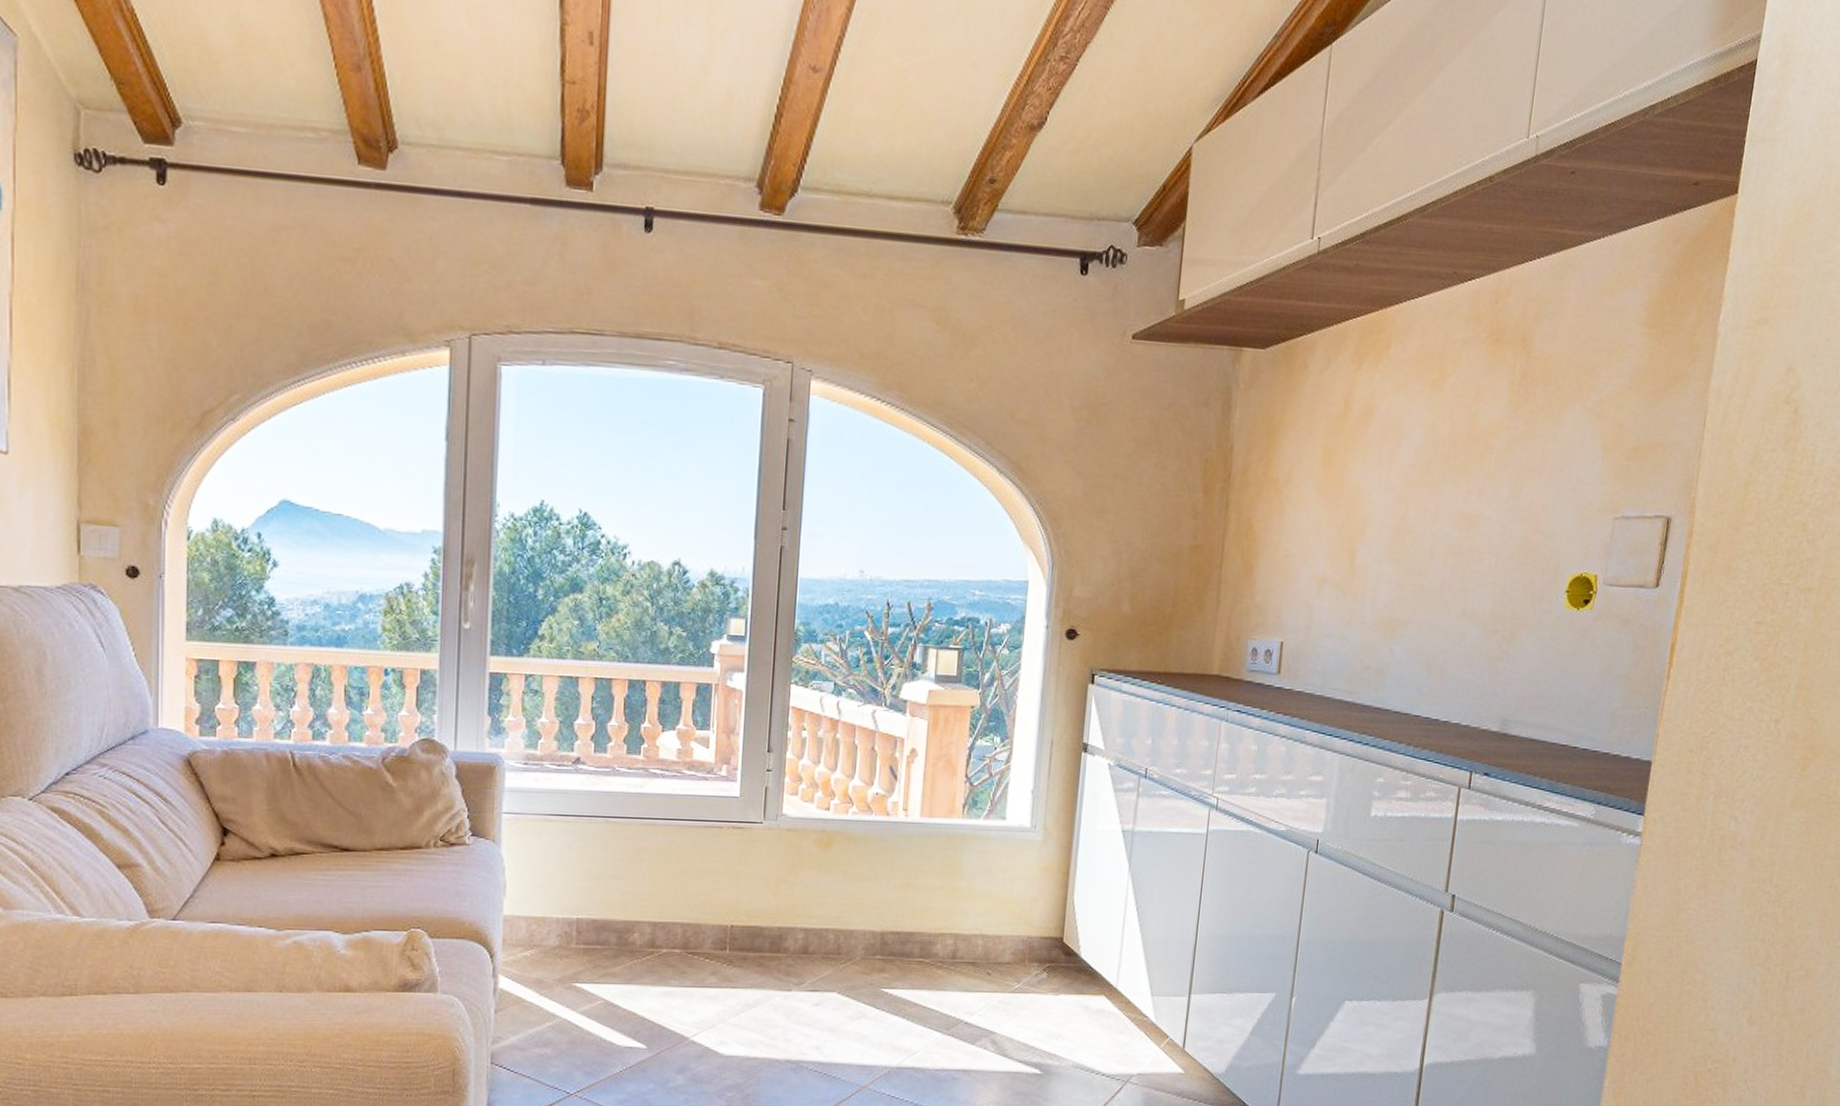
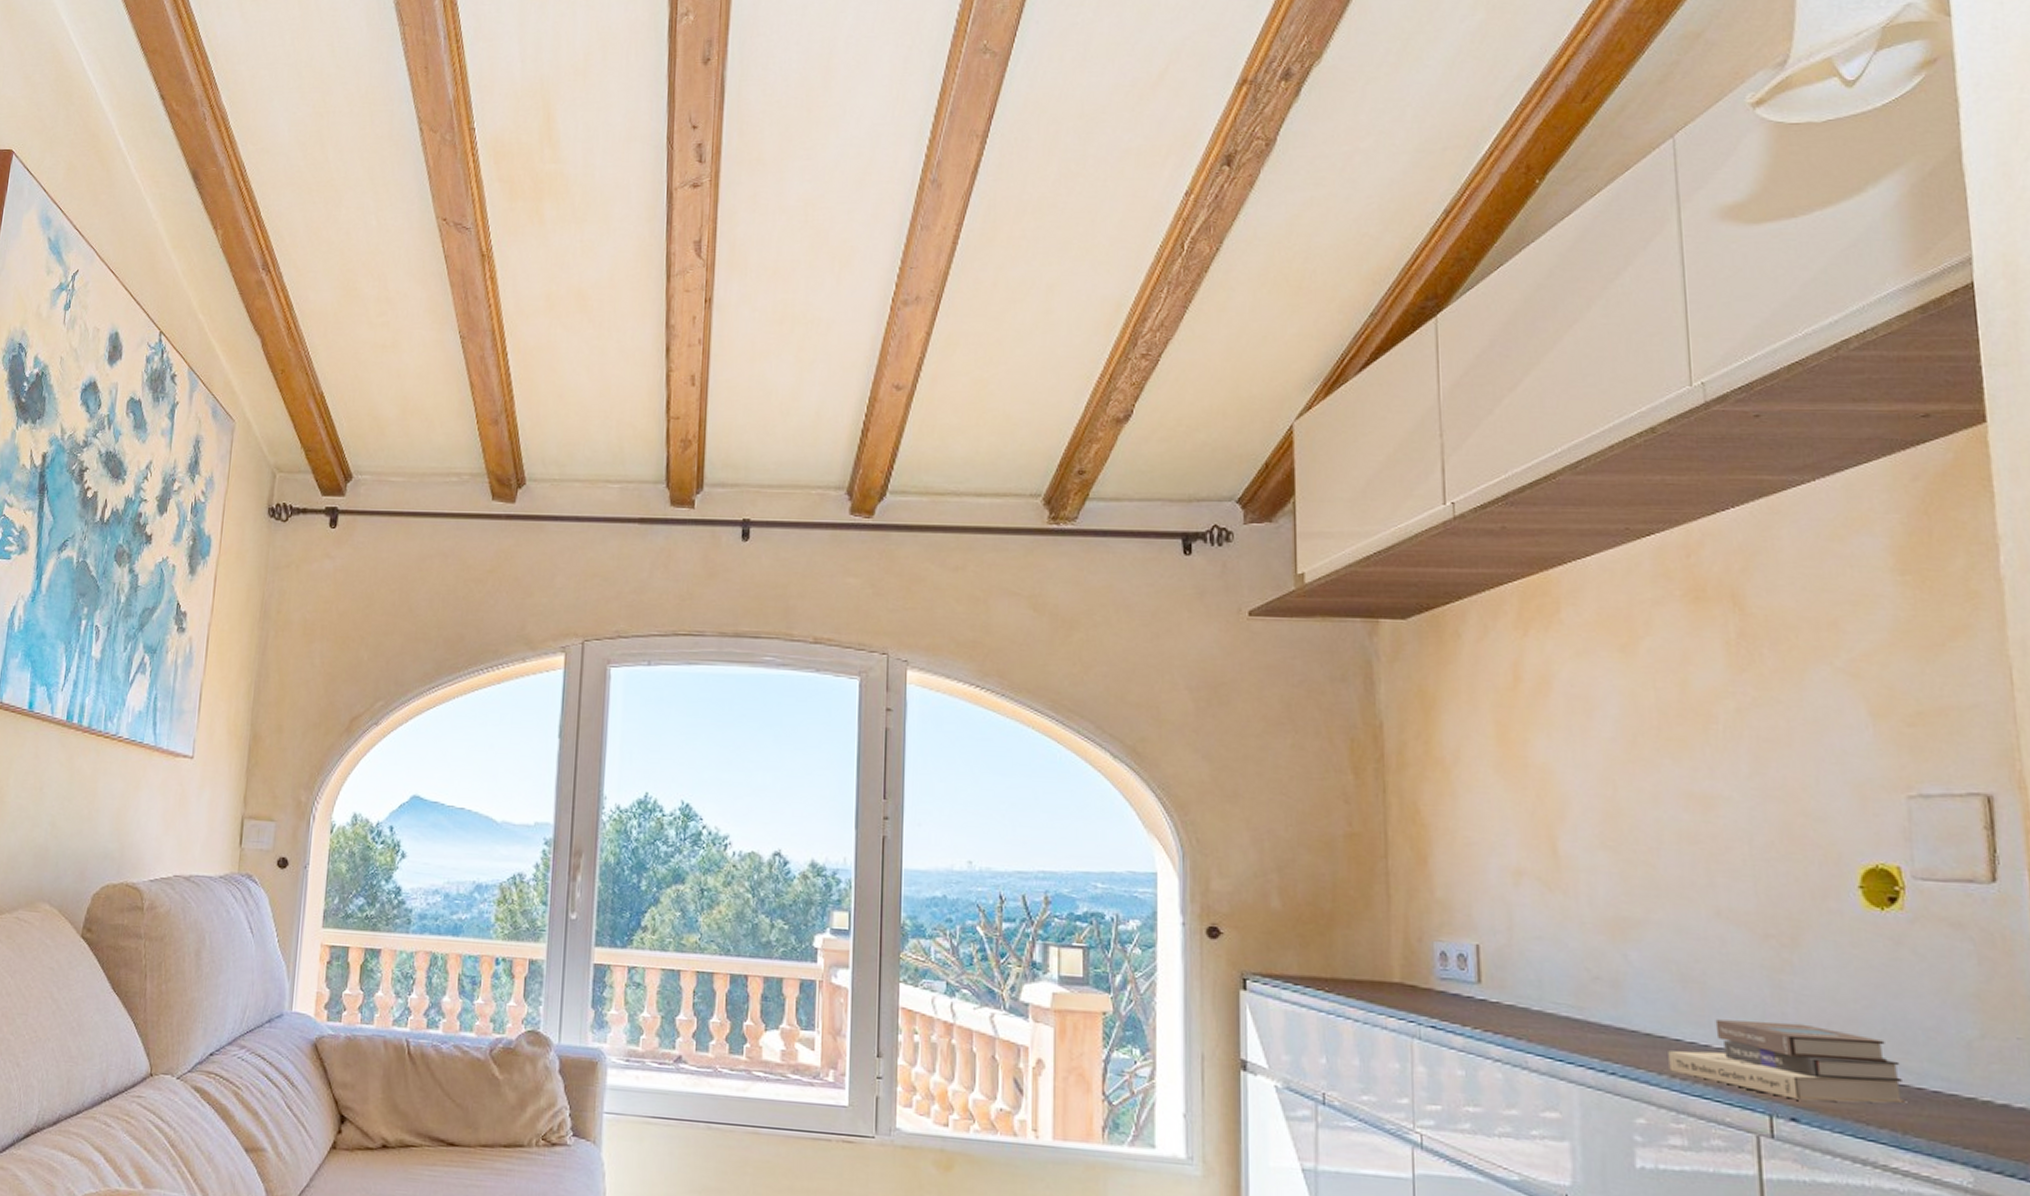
books: none [1407,699,1566,760] -> present [1668,1019,1906,1104]

